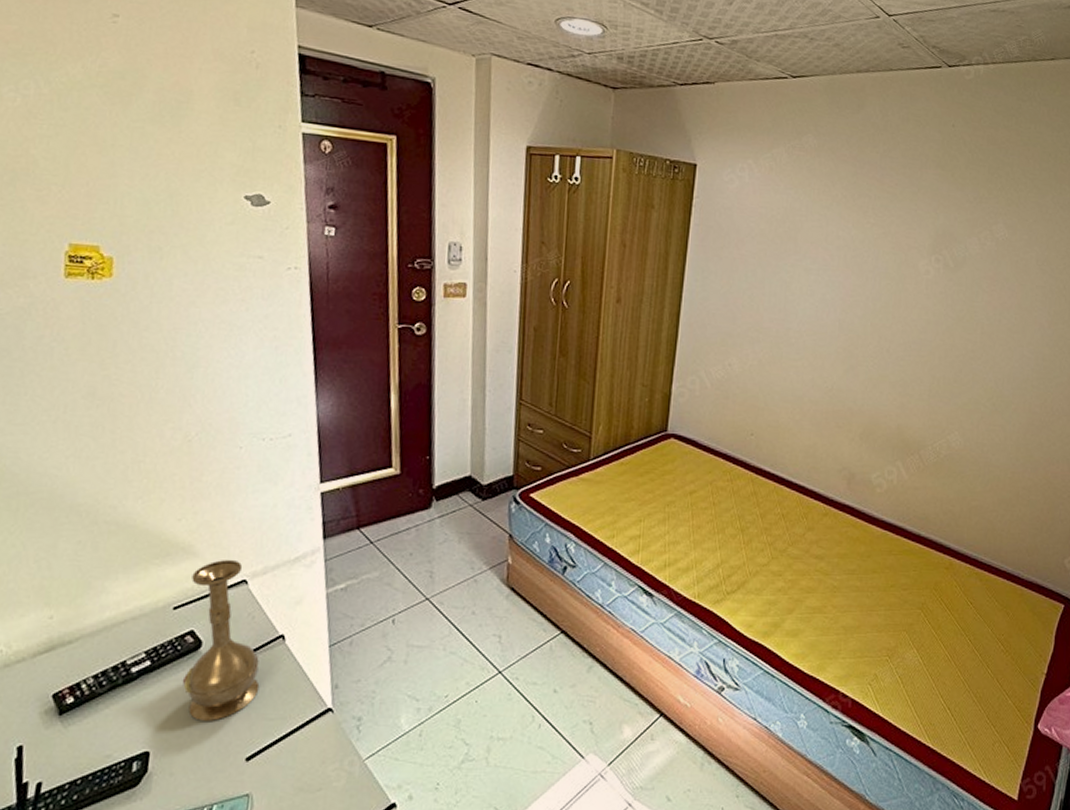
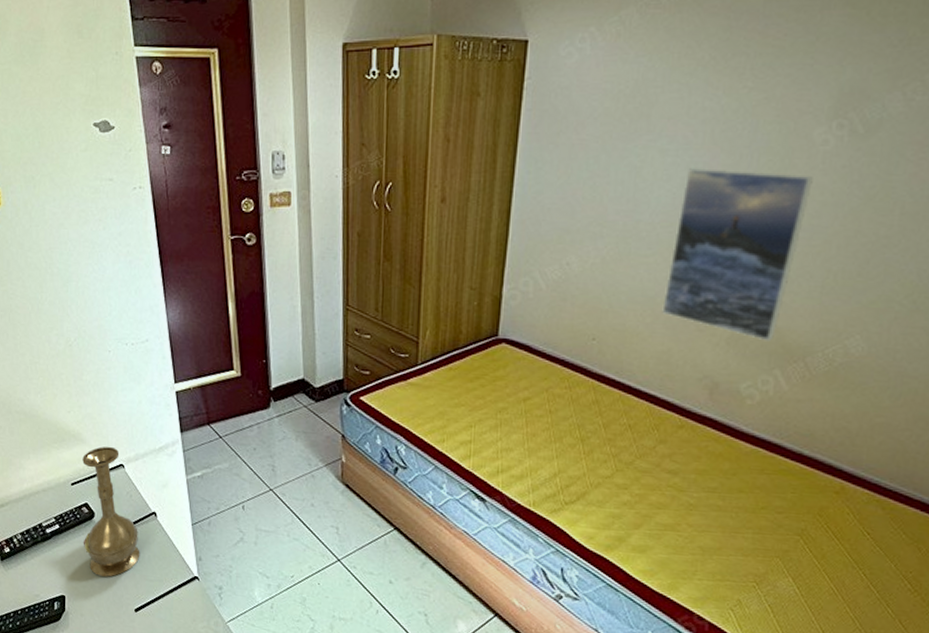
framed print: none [808,286,920,437] -> present [662,168,813,342]

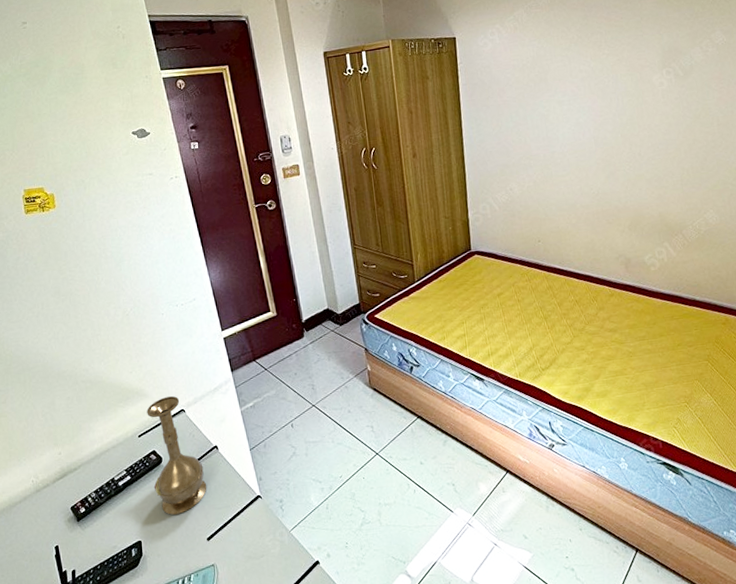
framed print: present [662,168,813,342] -> none [578,107,660,224]

